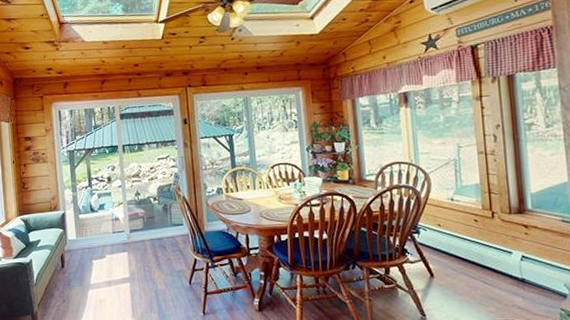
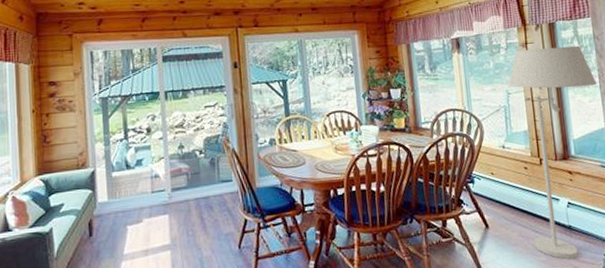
floor lamp: none [460,97,561,312] -> present [509,45,597,260]

